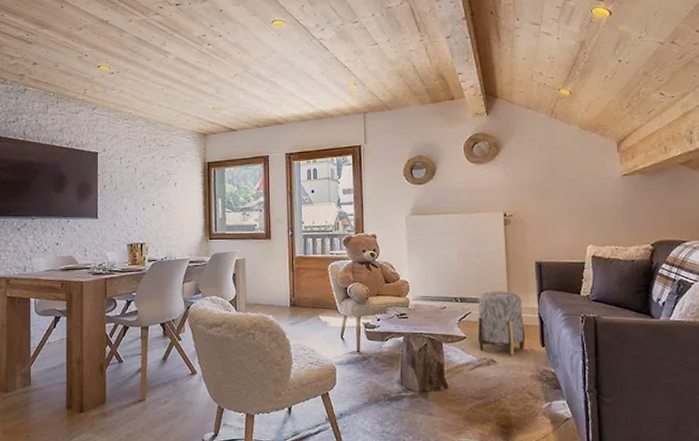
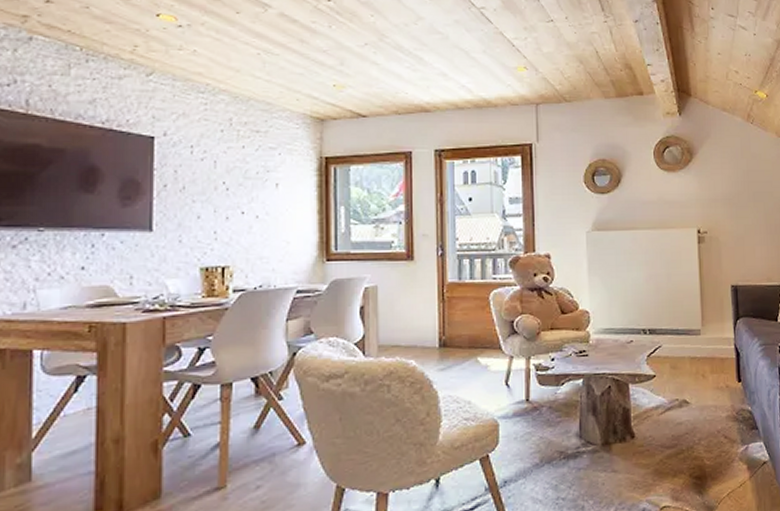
stool: present [477,291,526,355] -> none [667,319,721,394]

